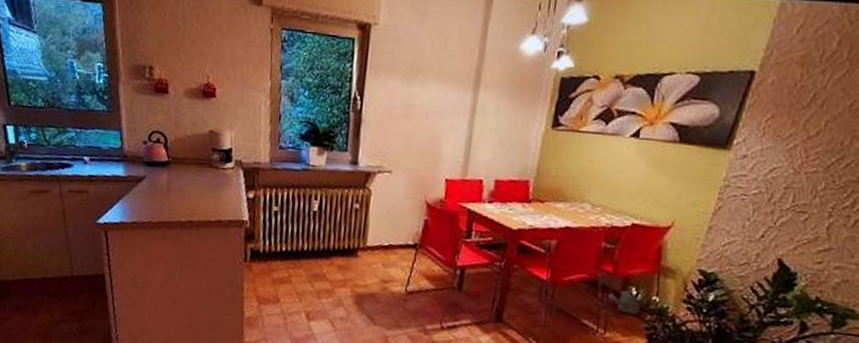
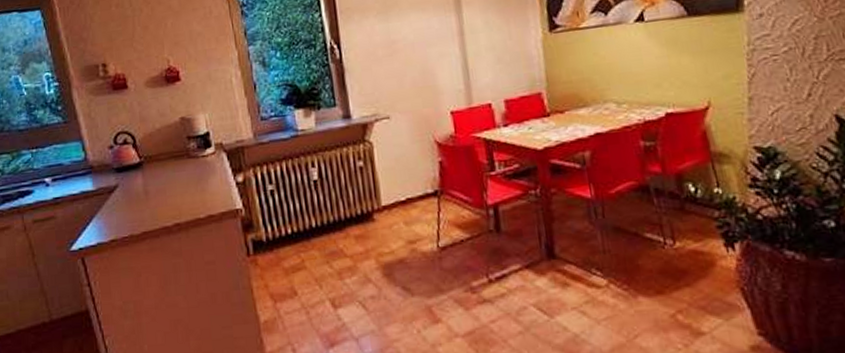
watering can: present [608,290,643,315] -> none [664,188,706,215]

